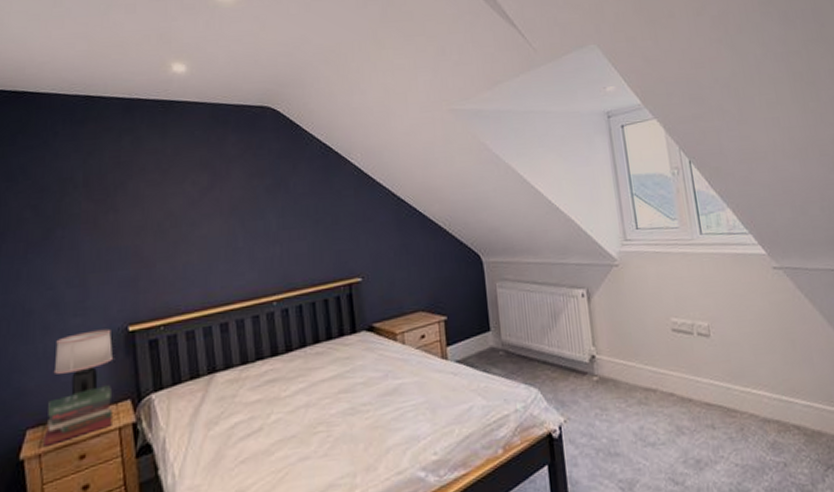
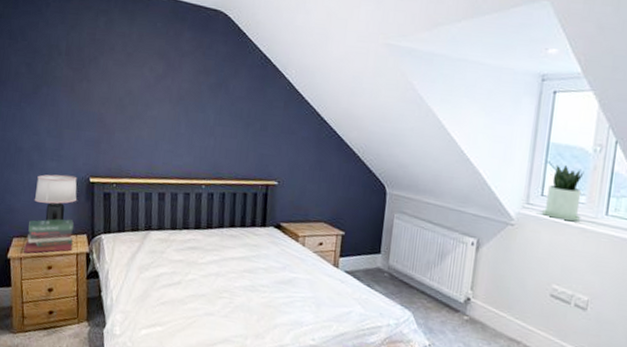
planter: none [640,194,679,250] -> present [541,164,584,222]

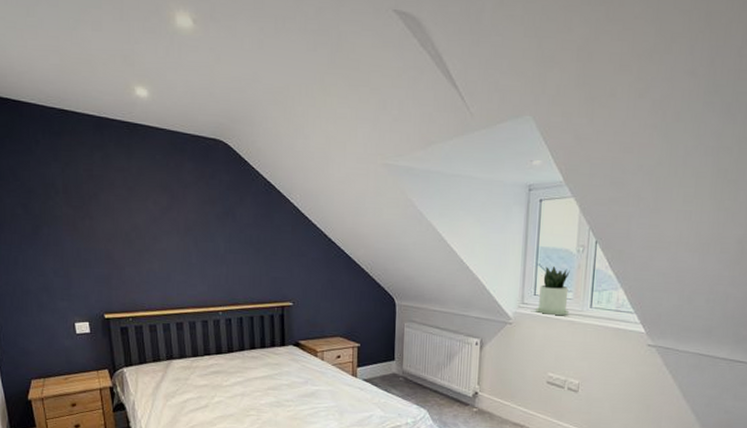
books: present [24,218,75,254] -> none [44,355,95,393]
table lamp: present [34,174,77,222] -> none [48,313,94,361]

